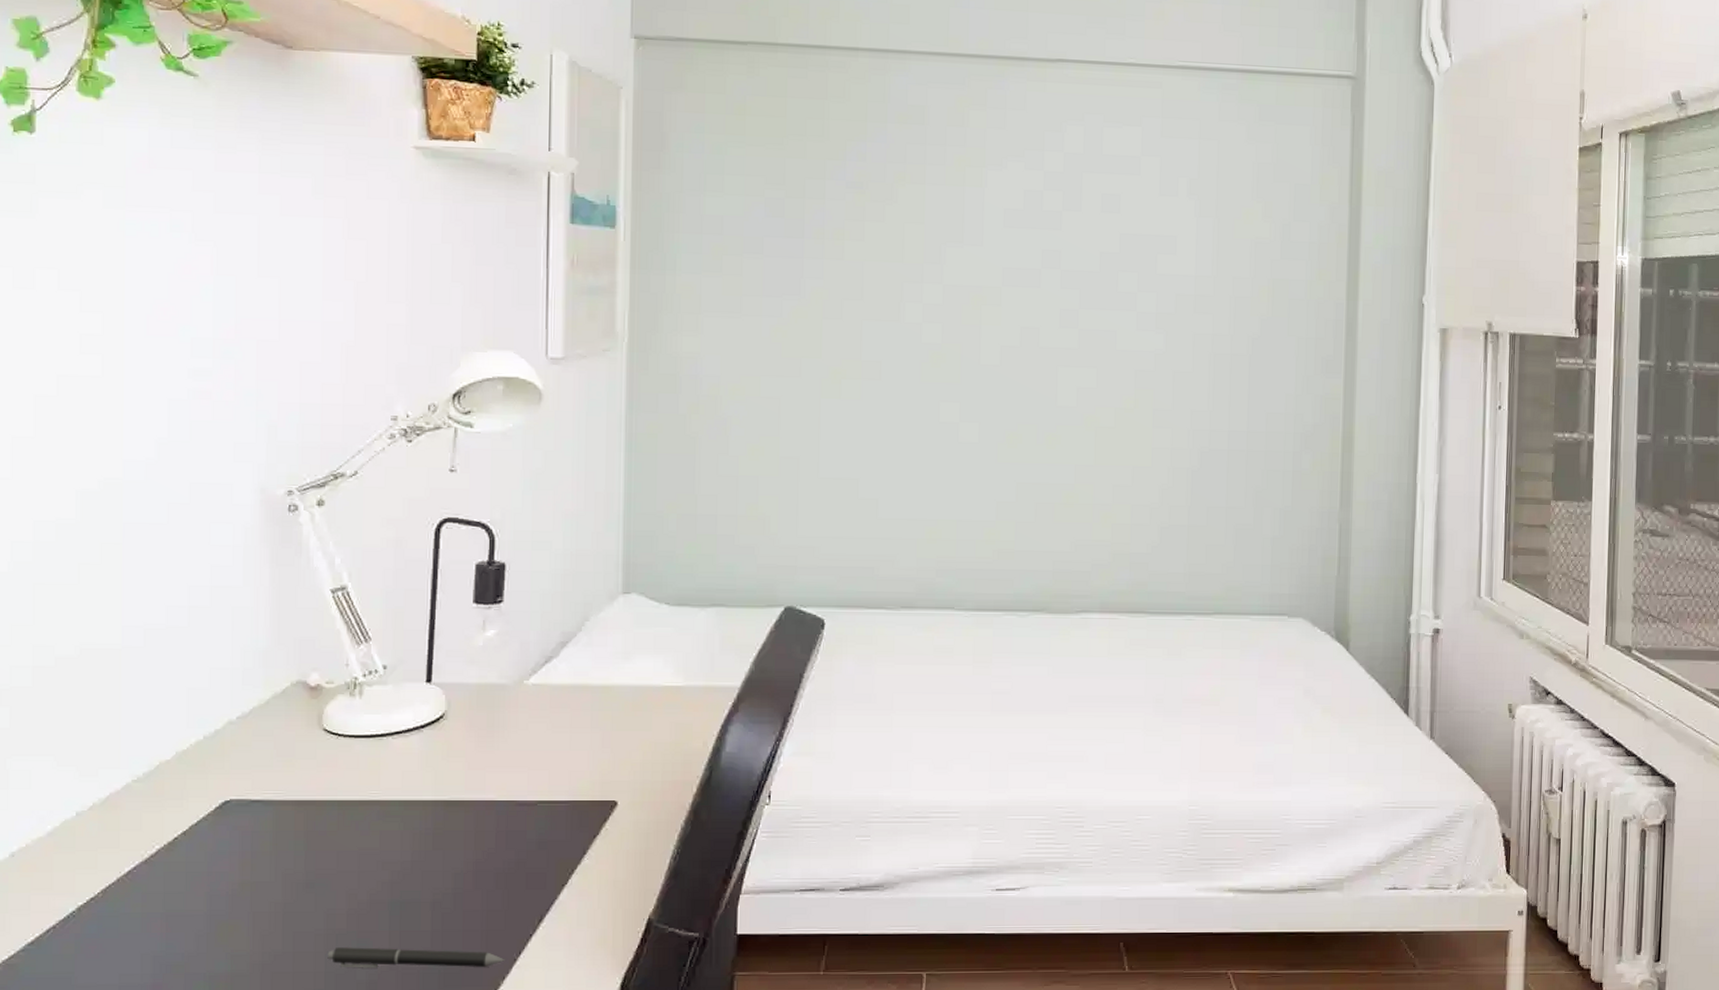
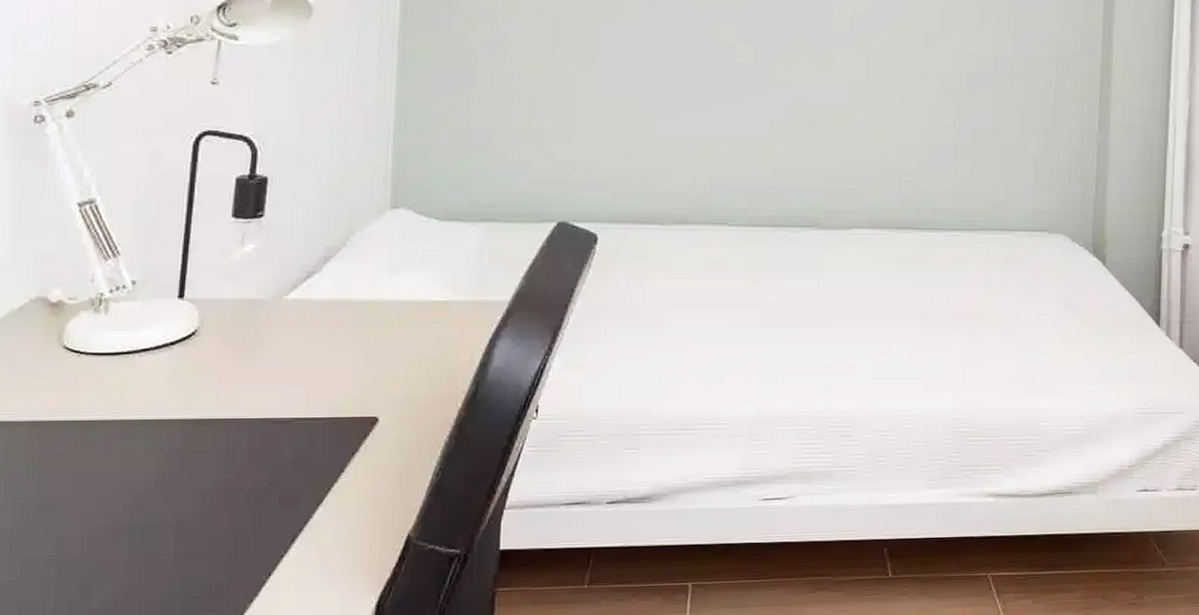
pen: present [327,947,506,968] -> none [58,573,255,596]

